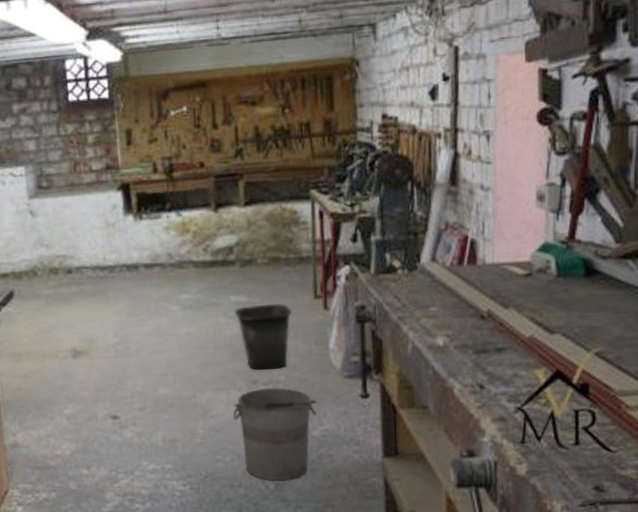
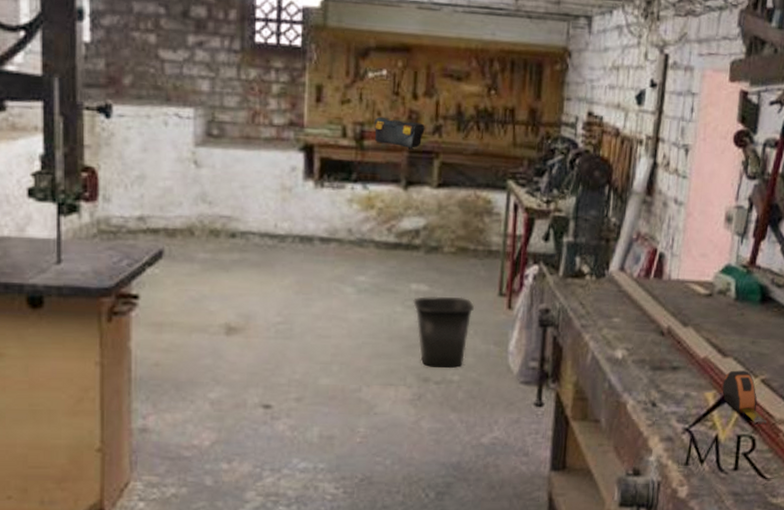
toolbox: none [180,148,227,174] -> present [373,116,425,148]
bucket: present [232,388,318,482] -> none [398,387,491,490]
tape measure: none [553,345,605,399] -> present [722,370,767,426]

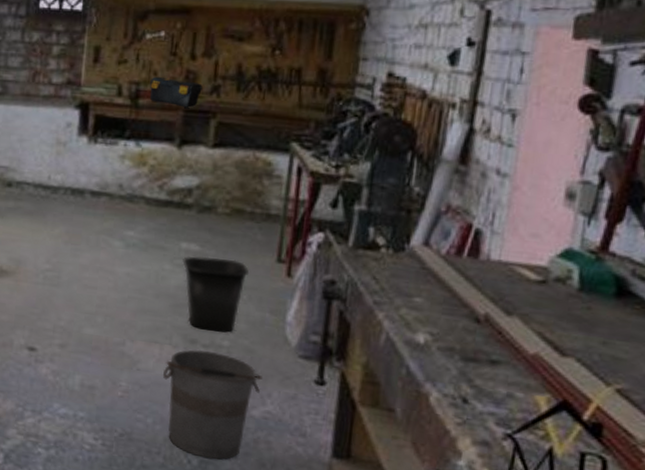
bucket: none [398,387,491,490] -> present [162,349,264,460]
tape measure: present [722,370,767,426] -> none [559,373,624,445]

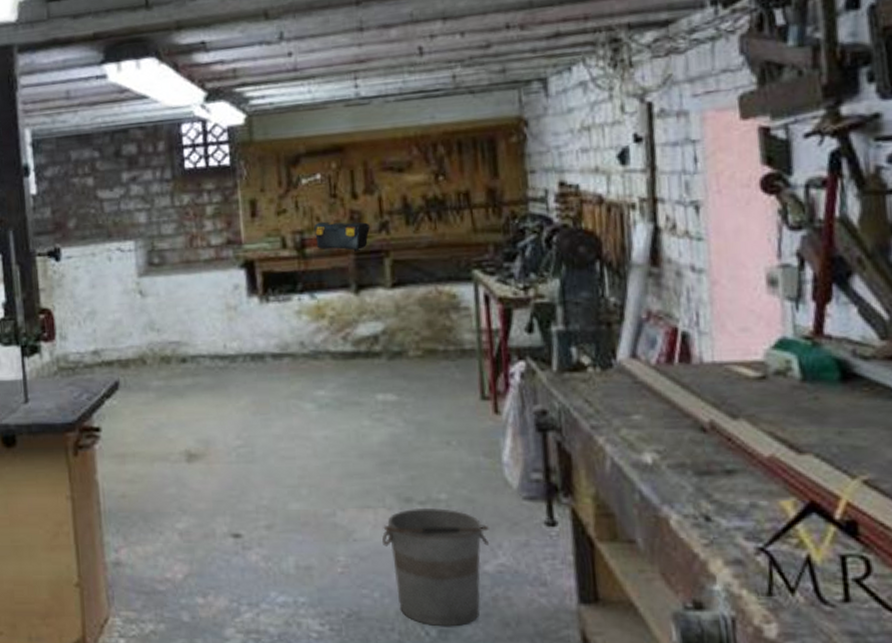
waste bin: present [182,256,250,333] -> none [381,404,455,486]

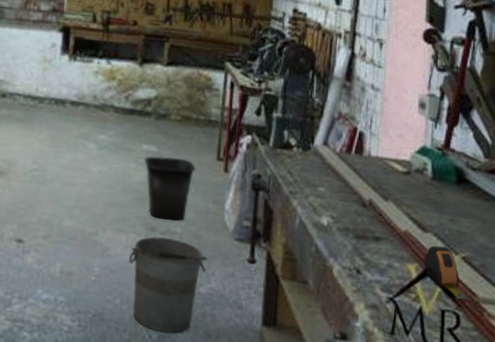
toolbox: present [313,221,370,250] -> none [117,7,159,33]
waste bin: none [381,404,455,486] -> present [144,156,196,222]
tape measure: none [804,470,883,542] -> present [424,245,470,302]

